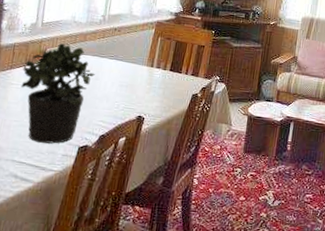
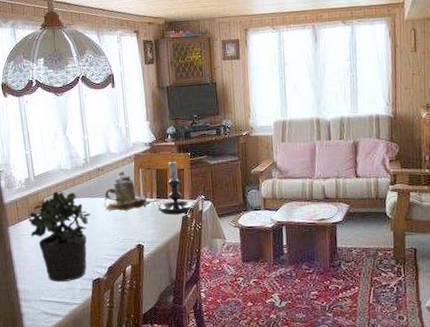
teapot: none [111,36,174,79] -> present [104,171,161,211]
candle holder: none [169,33,210,92] -> present [158,158,196,215]

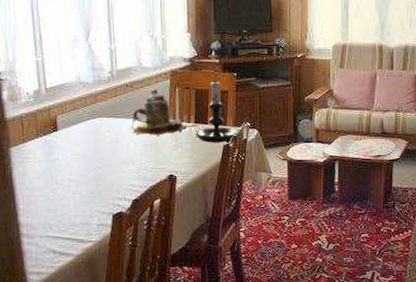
potted plant: present [28,191,91,282] -> none [36,108,114,215]

